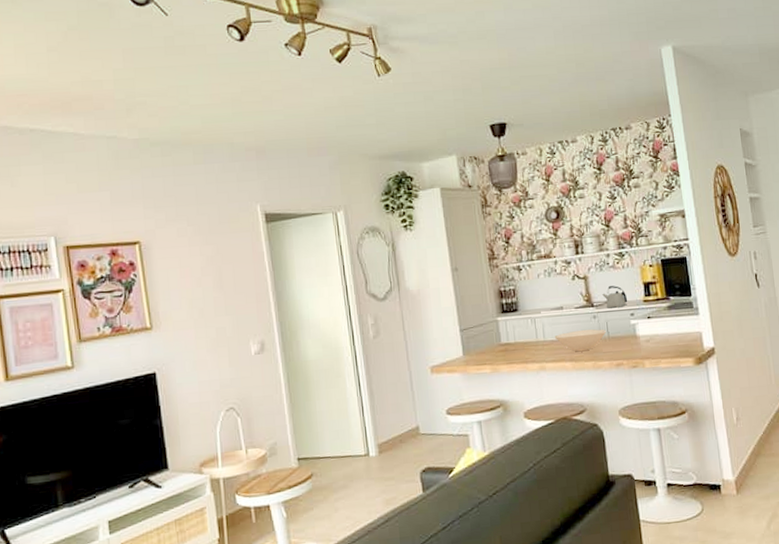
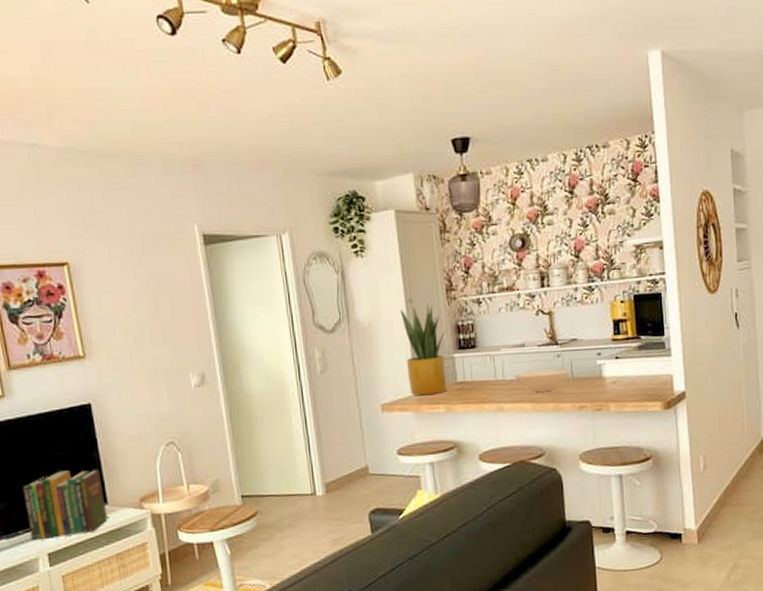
books: none [86,436,168,509] -> present [22,469,108,541]
planter: none [446,271,492,358] -> present [400,303,447,396]
kettle: present [602,286,628,308] -> none [568,322,595,347]

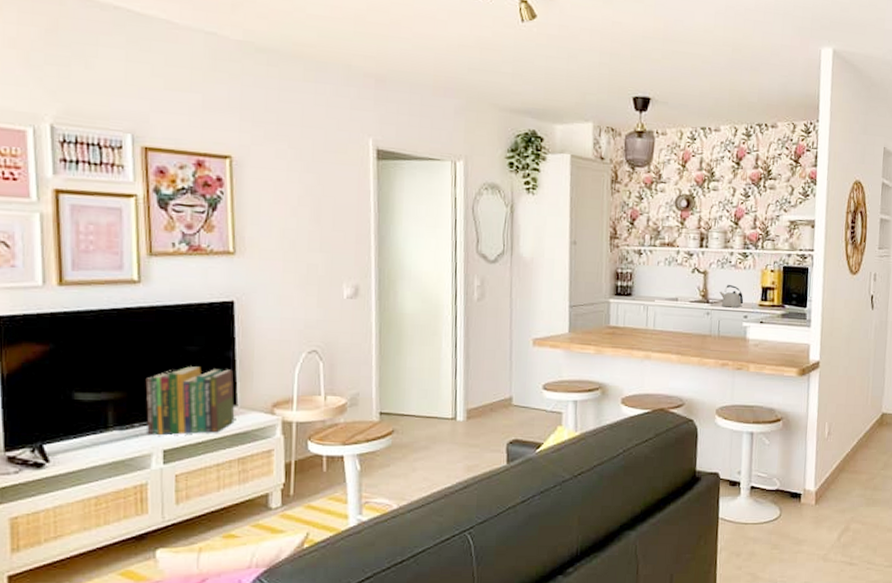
planter: present [400,303,447,396] -> none [562,247,606,336]
bowl: present [514,368,571,393] -> none [664,324,718,346]
kettle: none [568,322,595,347] -> present [719,285,744,308]

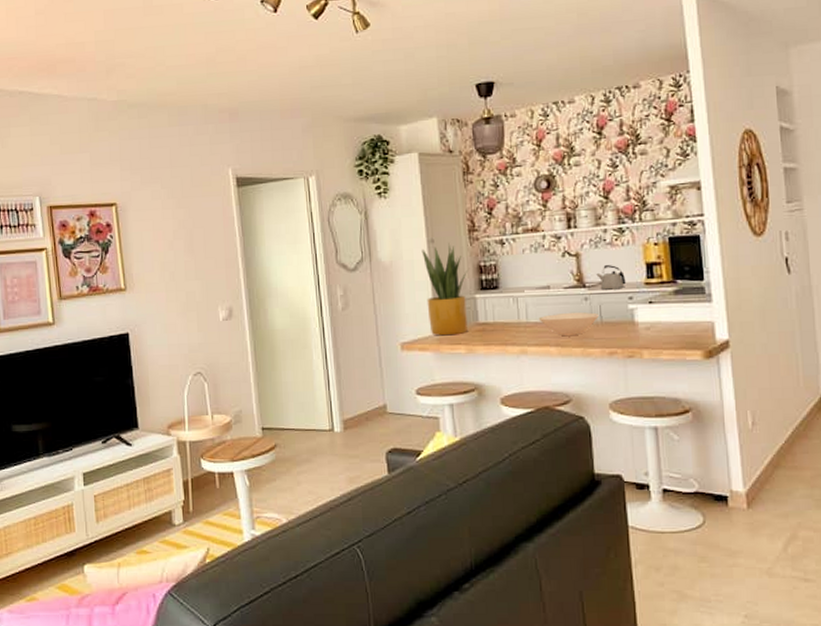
books: present [145,365,235,436] -> none [64,394,138,460]
planter: none [562,247,606,336] -> present [421,243,469,336]
bowl: none [664,324,718,346] -> present [538,311,600,337]

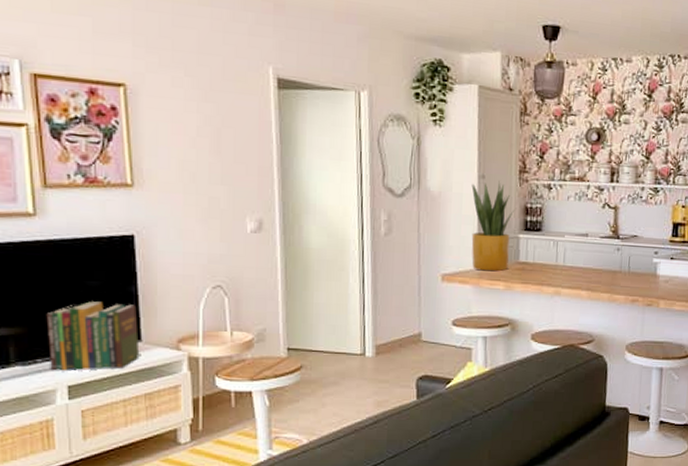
books: none [64,394,138,460] -> present [46,300,140,371]
bowl: present [538,311,600,337] -> none [574,260,628,283]
kettle: present [596,265,626,290] -> none [630,220,655,244]

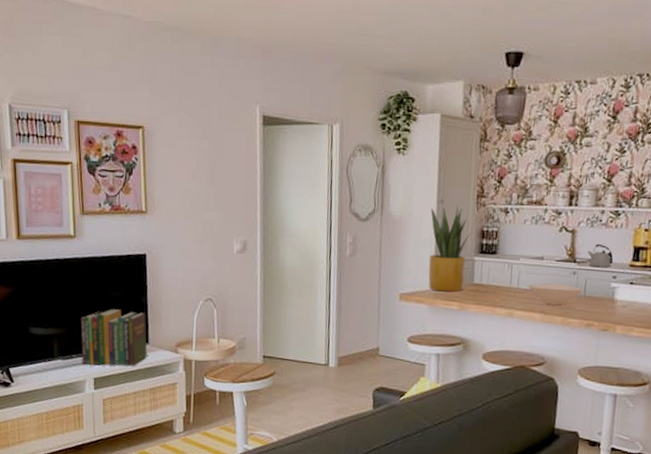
bowl: none [574,260,628,283] -> present [528,283,584,306]
kettle: none [630,220,655,244] -> present [587,244,614,268]

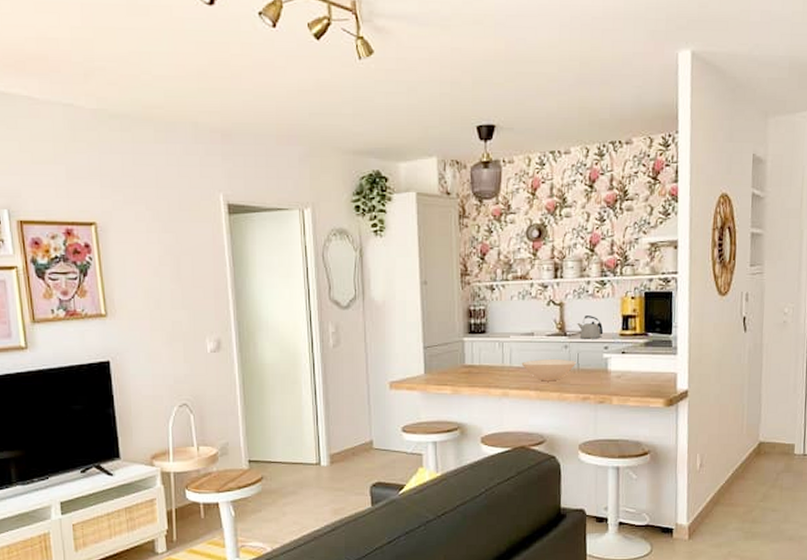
books: present [80,308,147,367] -> none [39,423,120,489]
planter: present [428,206,472,292] -> none [414,286,459,376]

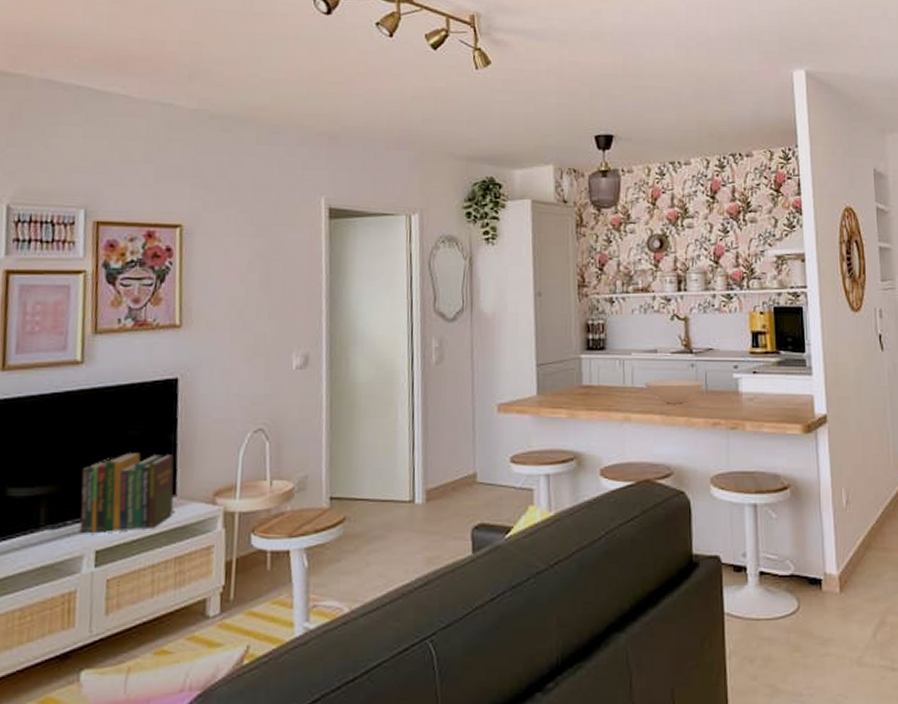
books: none [39,423,120,489] -> present [79,451,175,534]
kettle: present [577,316,604,339] -> none [704,332,732,357]

